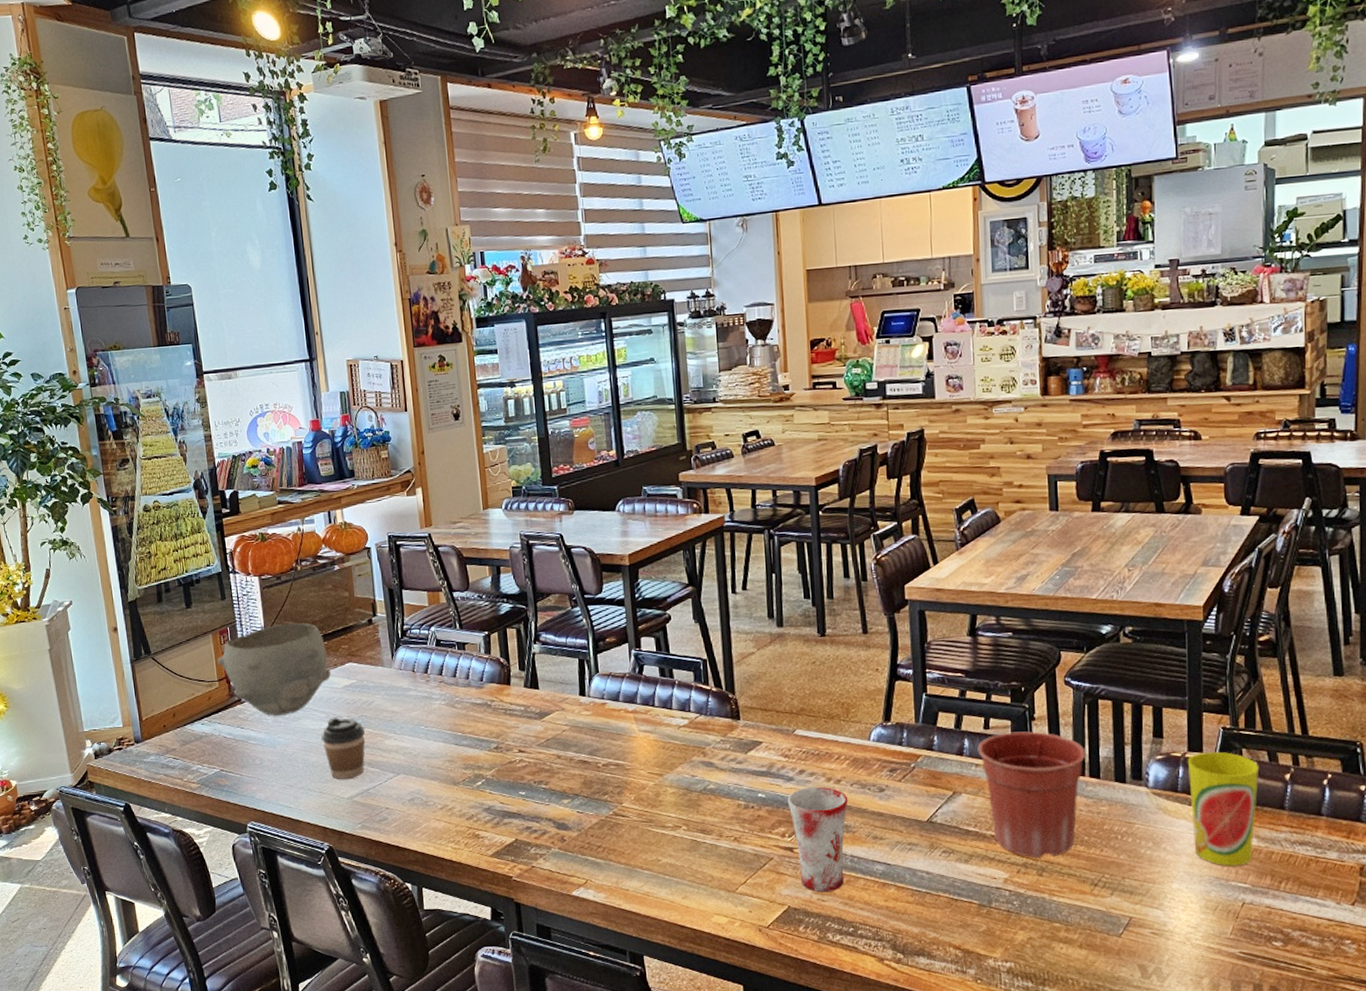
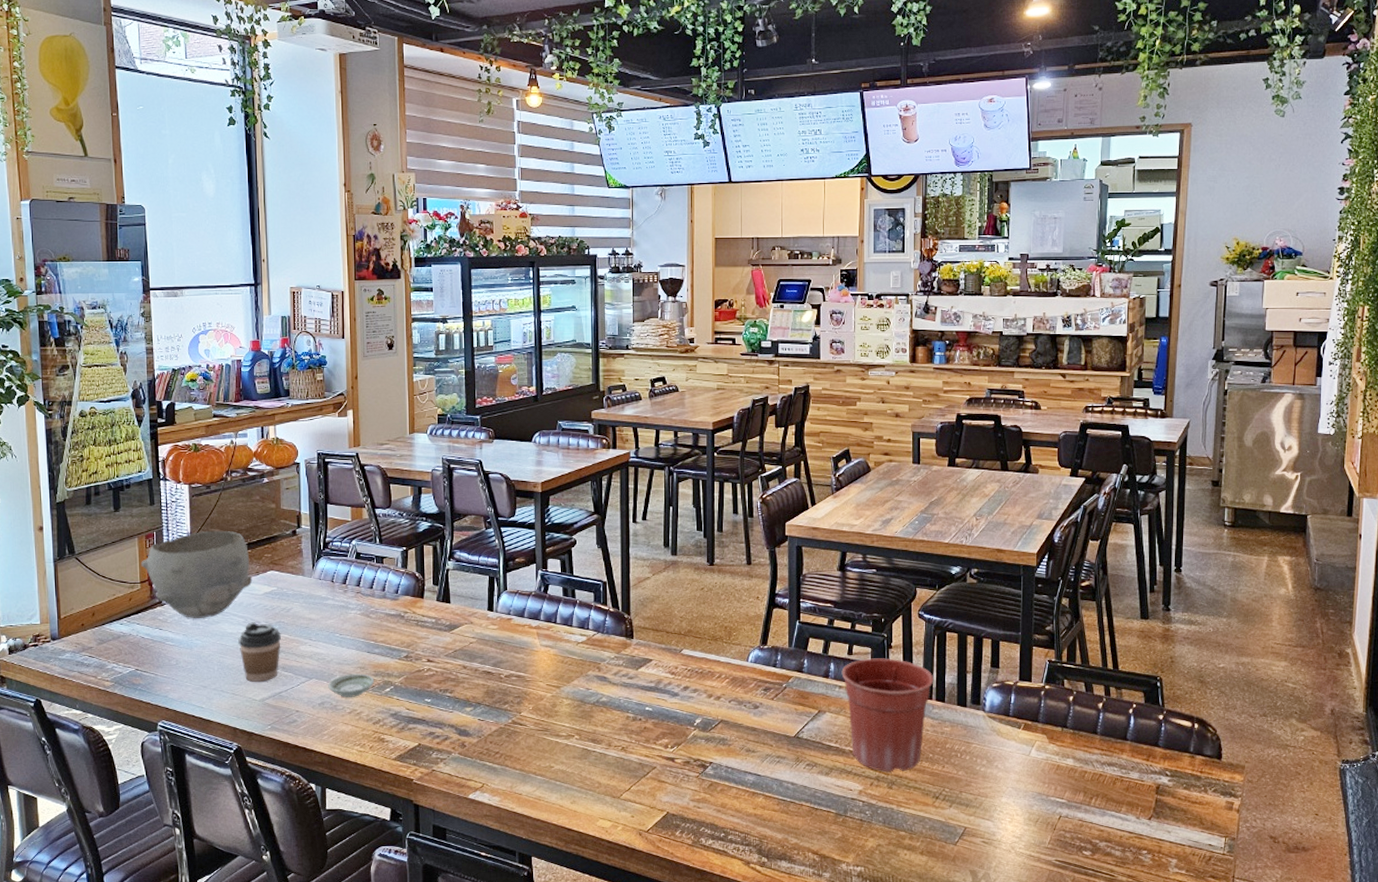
saucer: none [416,767,465,793] -> present [328,673,375,697]
mug: present [787,786,848,892] -> none [672,702,726,800]
cup: present [1187,751,1259,866] -> none [1018,681,1078,783]

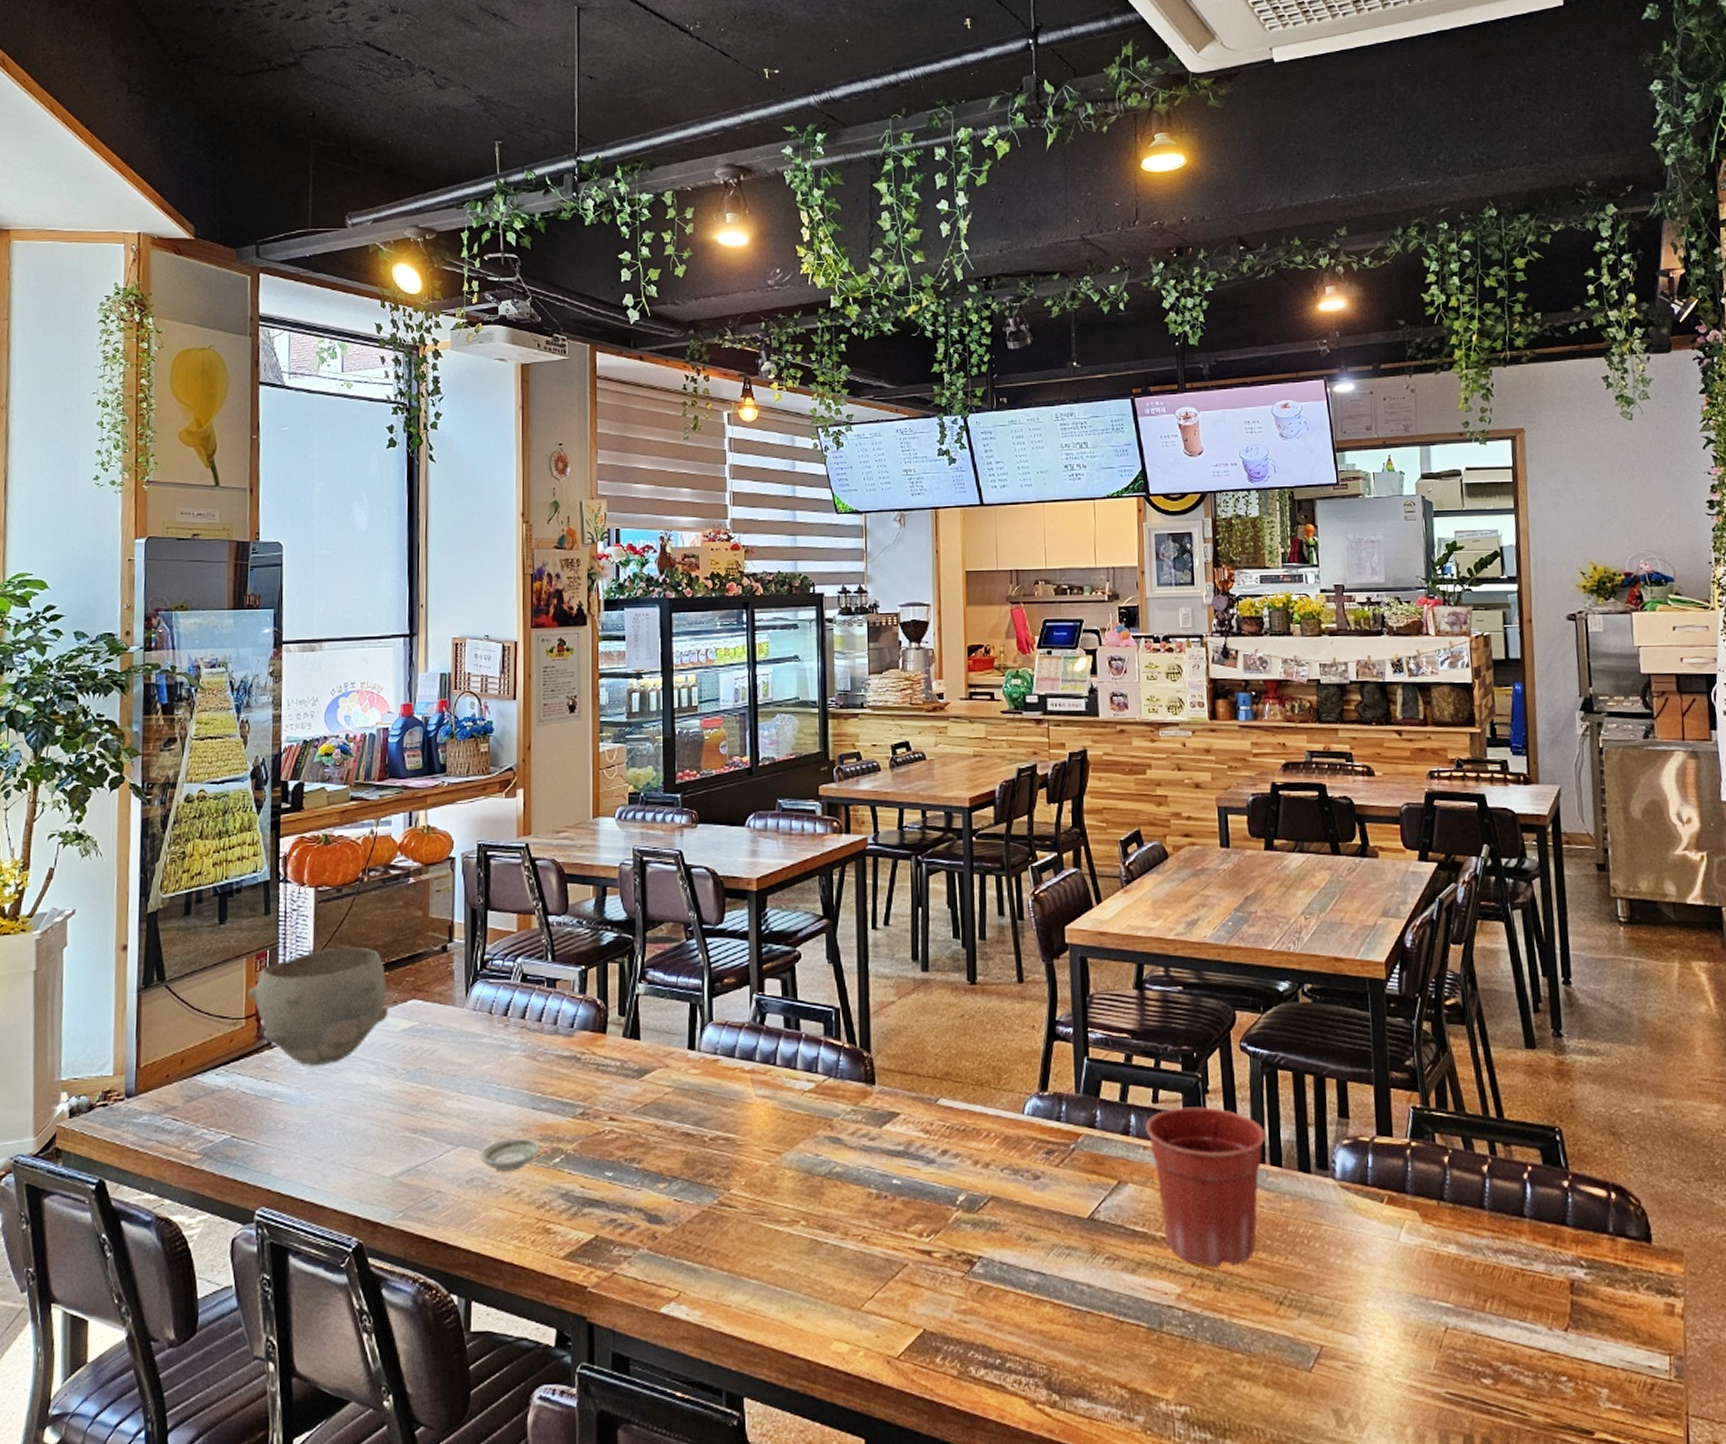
coffee cup: present [238,622,281,682] -> none [366,1069,421,1152]

